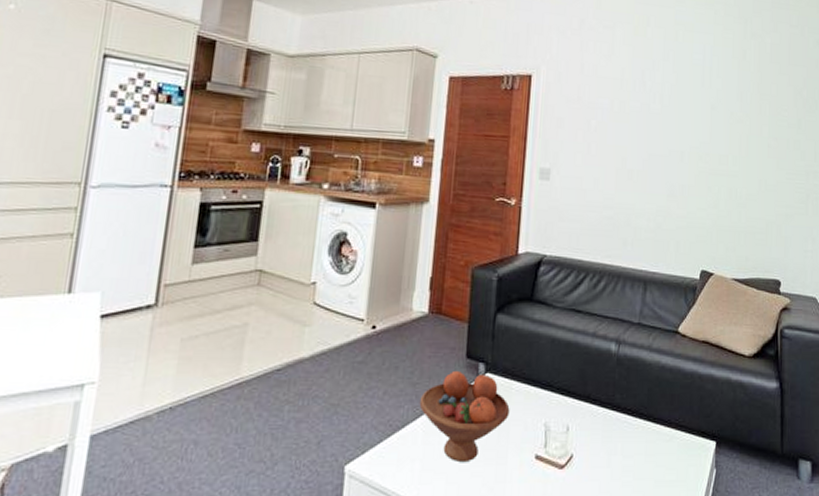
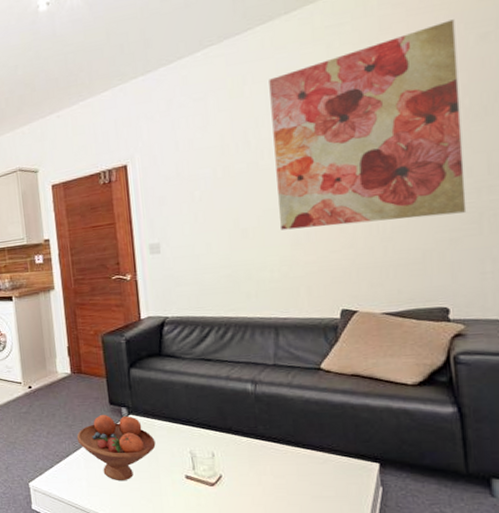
wall art: none [661,20,802,192] -> present [269,19,467,230]

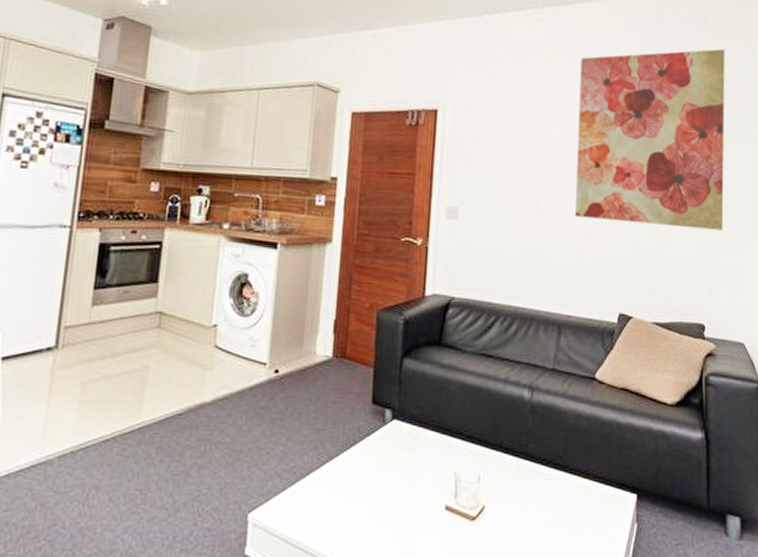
fruit bowl: present [76,414,156,480] -> none [324,416,418,511]

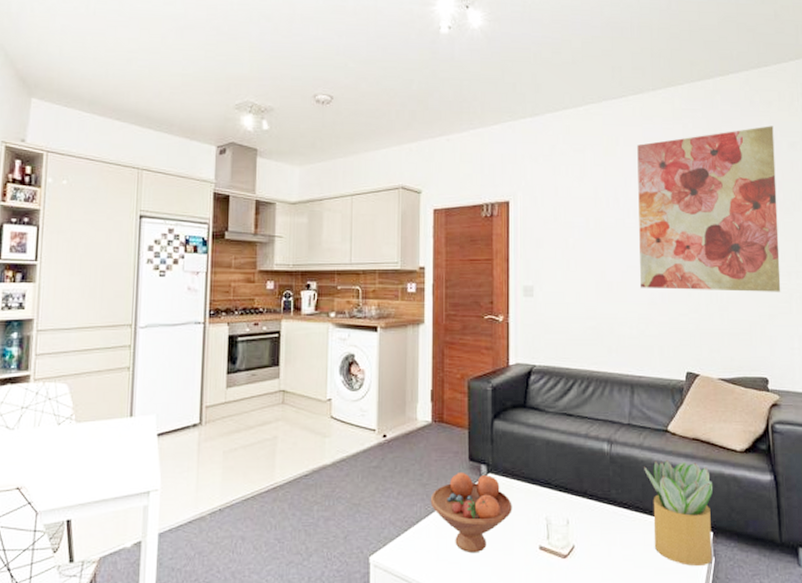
fruit bowl: none [324,416,418,511] -> present [430,471,512,552]
potted plant: none [567,410,639,534] -> present [644,459,712,567]

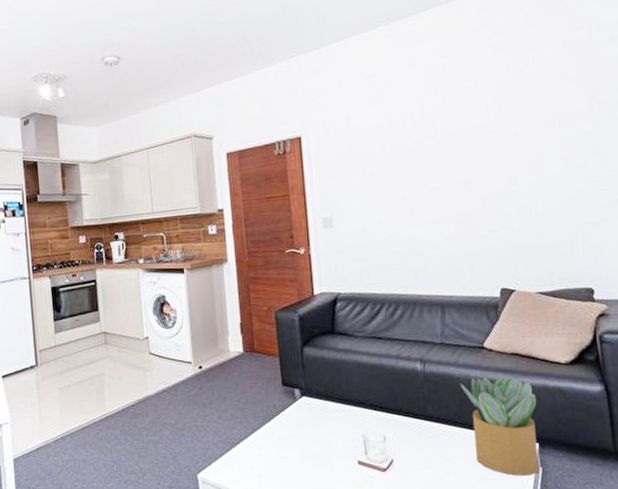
fruit bowl: present [430,471,512,552] -> none [248,396,329,468]
wall art: present [637,126,781,292] -> none [432,21,605,209]

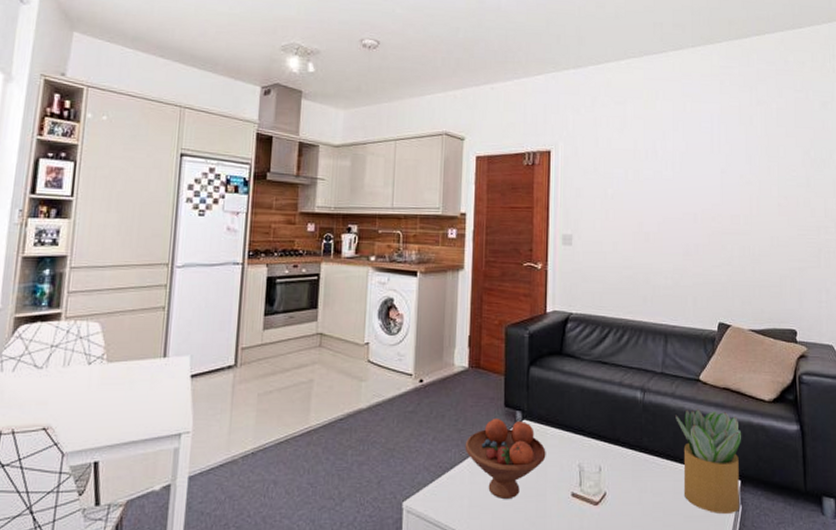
fruit bowl: none [248,396,329,468] -> present [465,417,546,499]

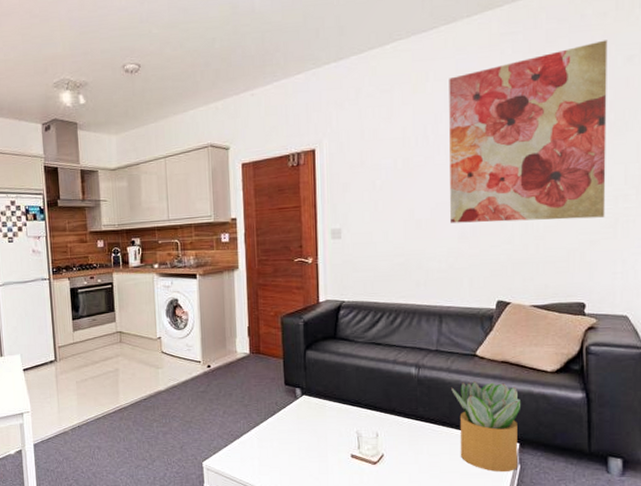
fruit bowl: present [465,417,546,499] -> none [251,394,326,459]
wall art: none [676,85,811,247] -> present [449,40,608,223]

